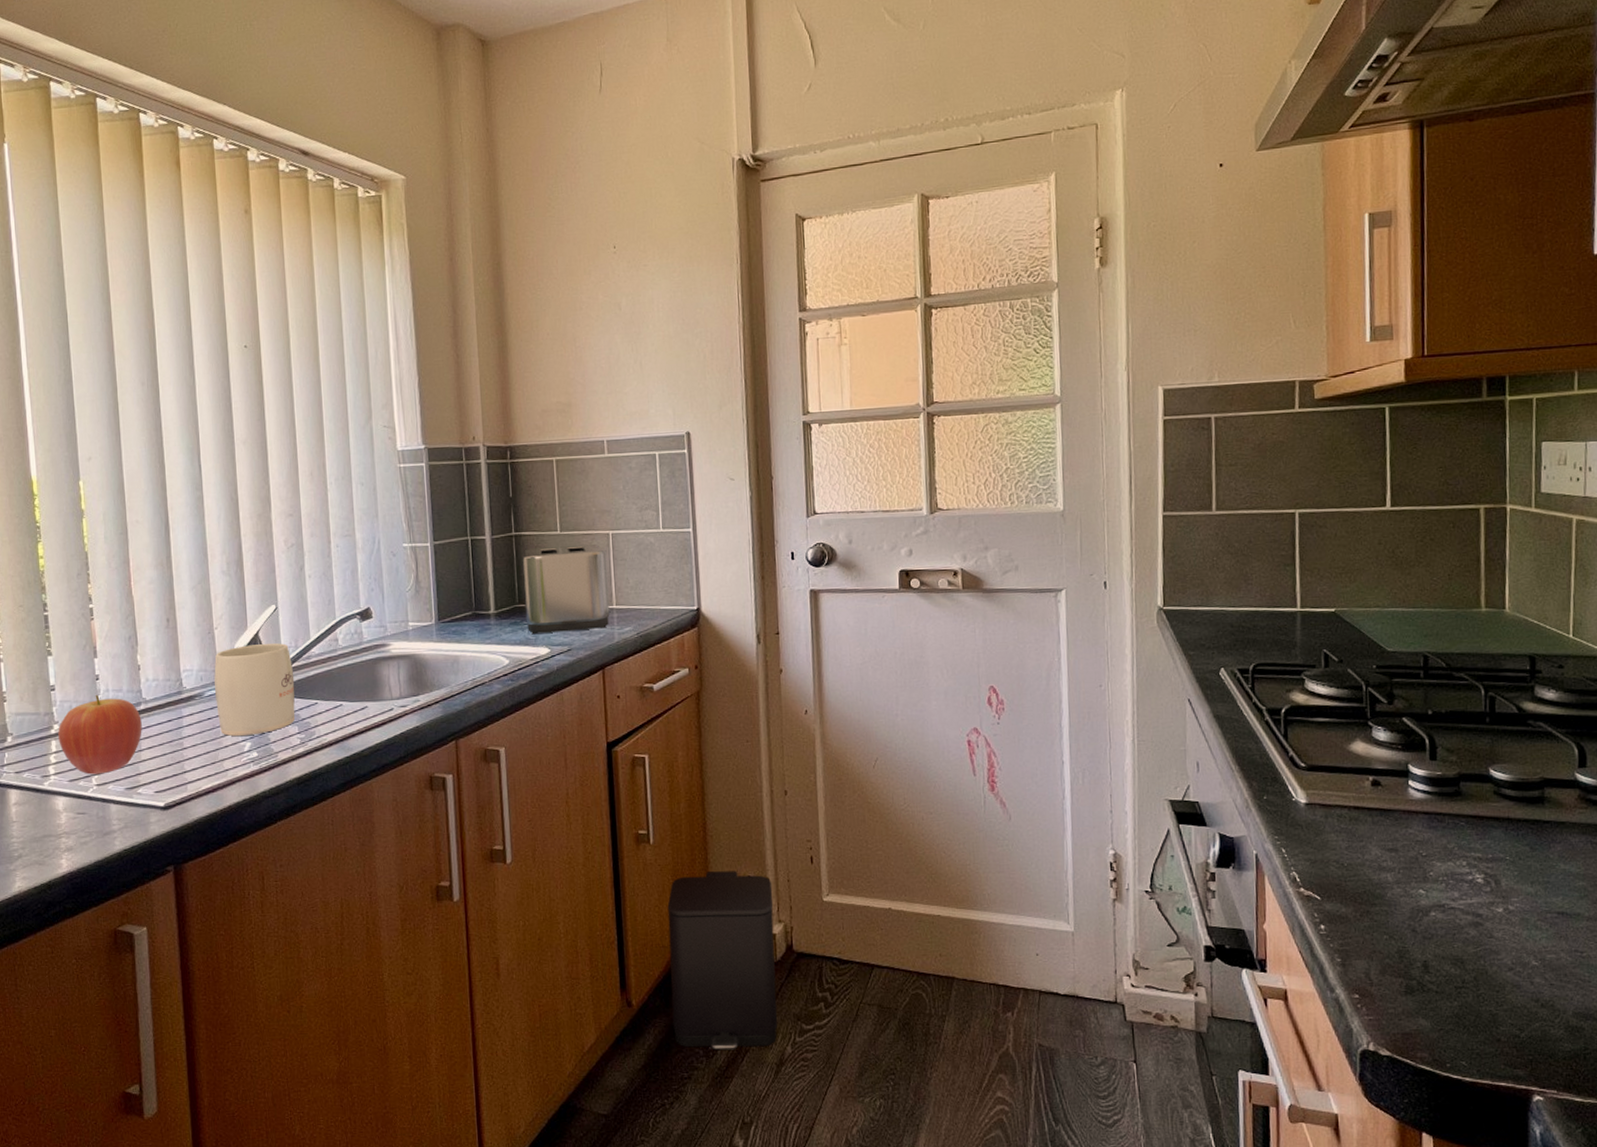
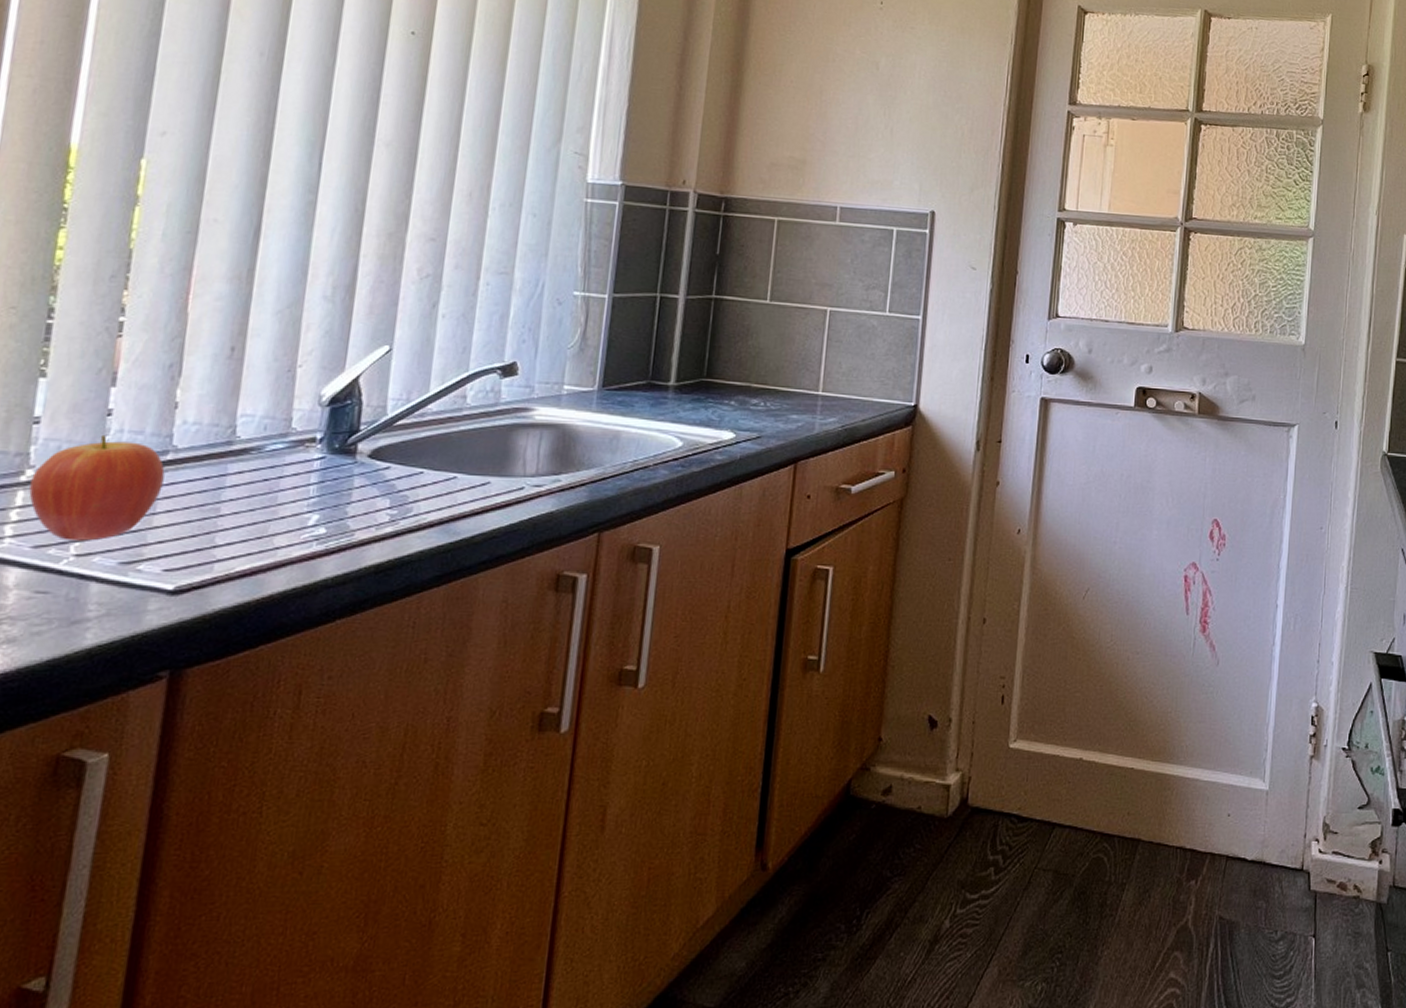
mug: present [214,643,296,737] -> none [278,391,399,506]
toaster: present [522,543,610,635] -> none [711,315,820,417]
pedal bin: present [667,871,777,1051] -> none [813,708,955,925]

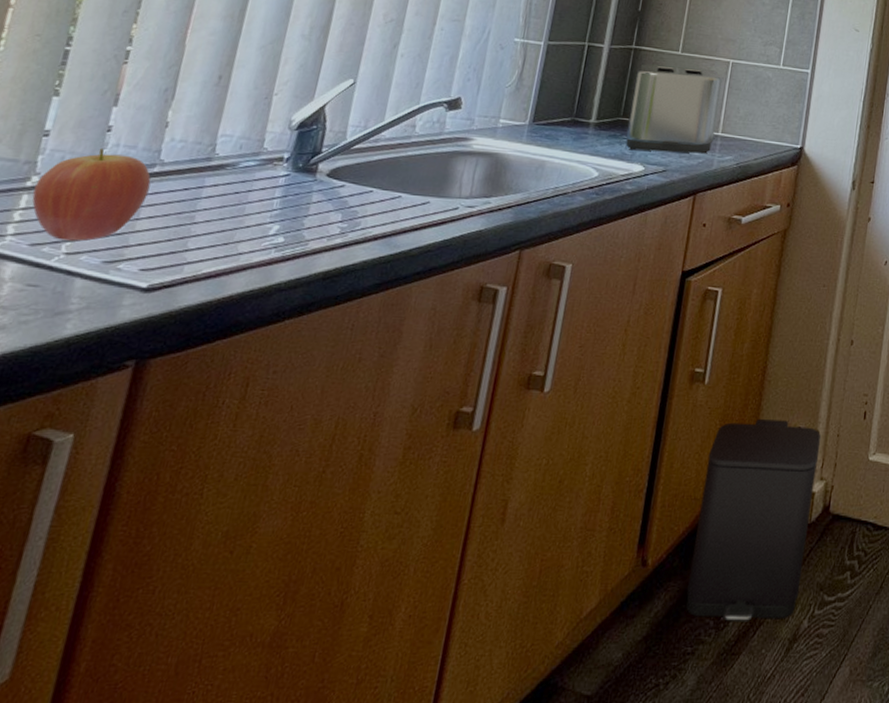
toaster: none [711,315,820,417] -> present [625,63,723,154]
pedal bin: none [813,708,955,925] -> present [686,419,822,622]

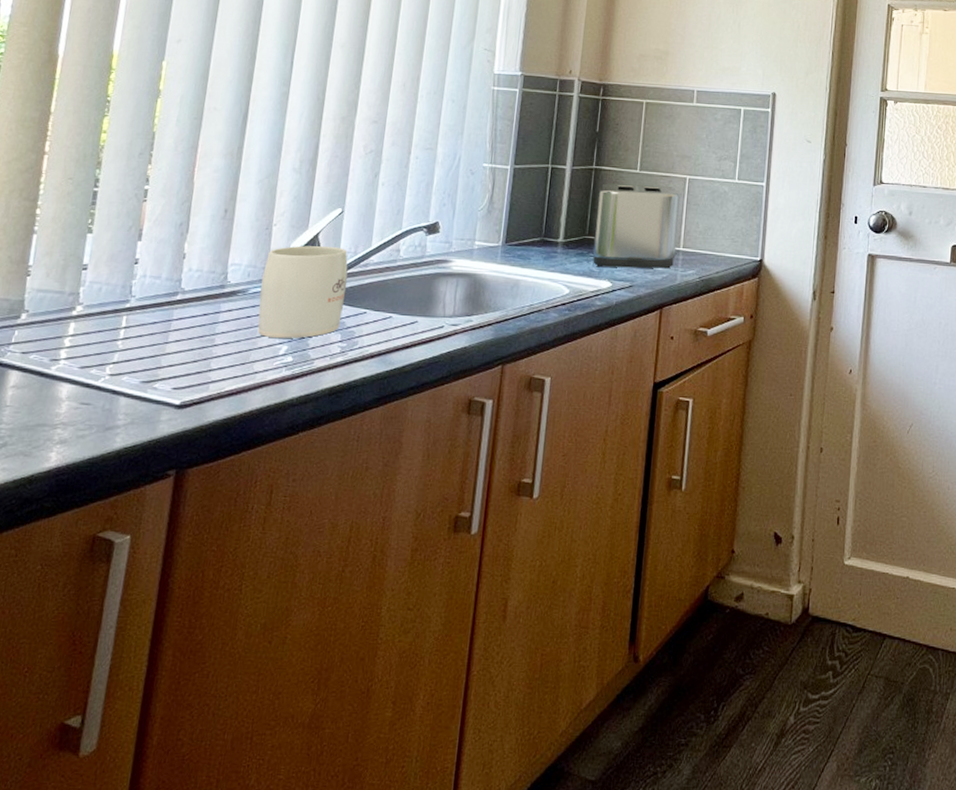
fruit: present [32,147,151,241] -> none [78,279,175,364]
mug: none [245,117,357,218] -> present [257,245,348,339]
pedal bin: present [686,419,822,622] -> none [677,524,797,717]

